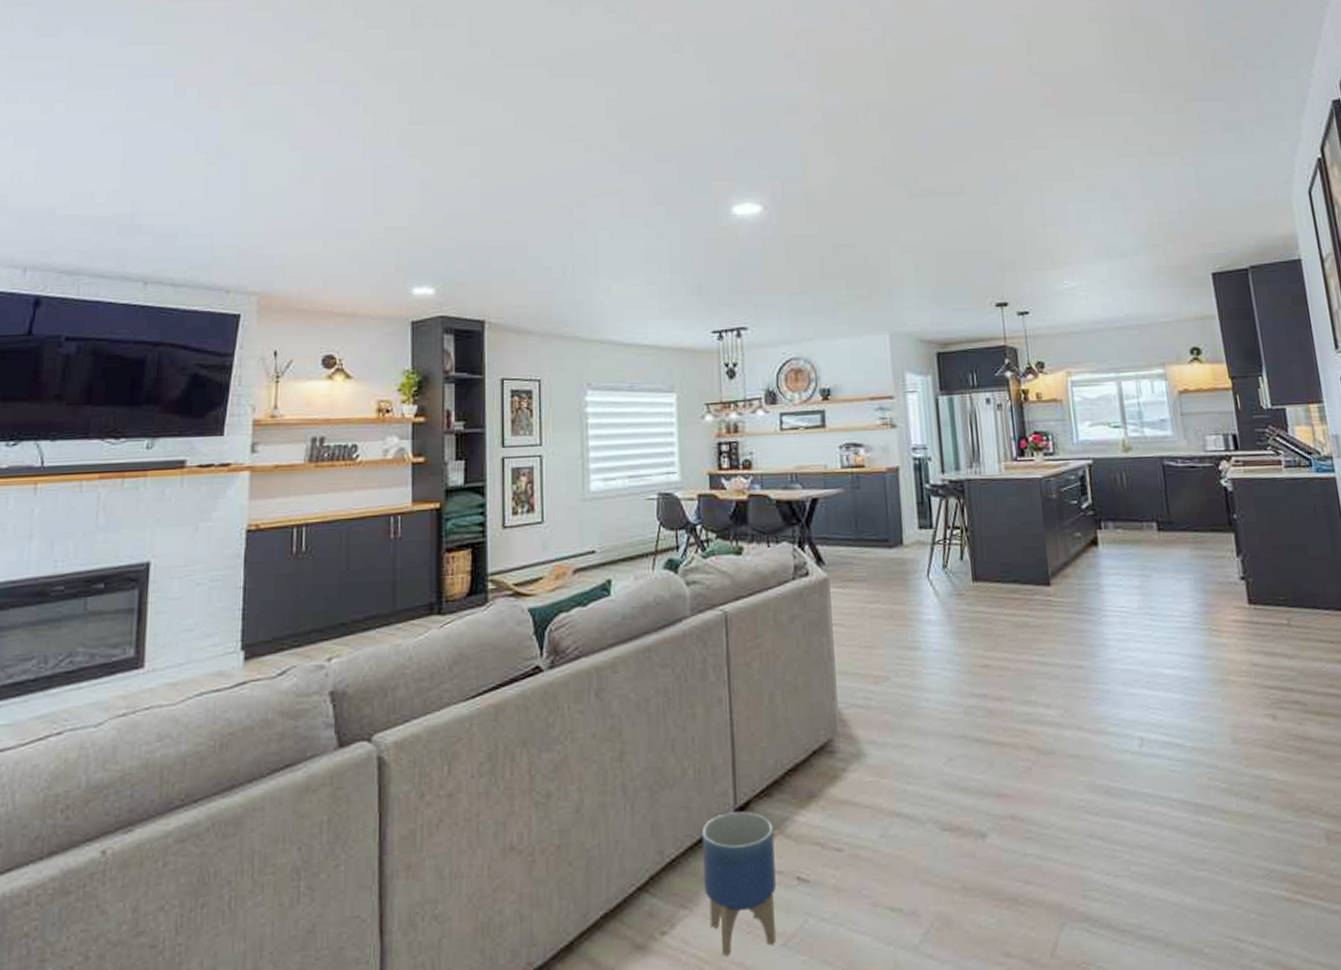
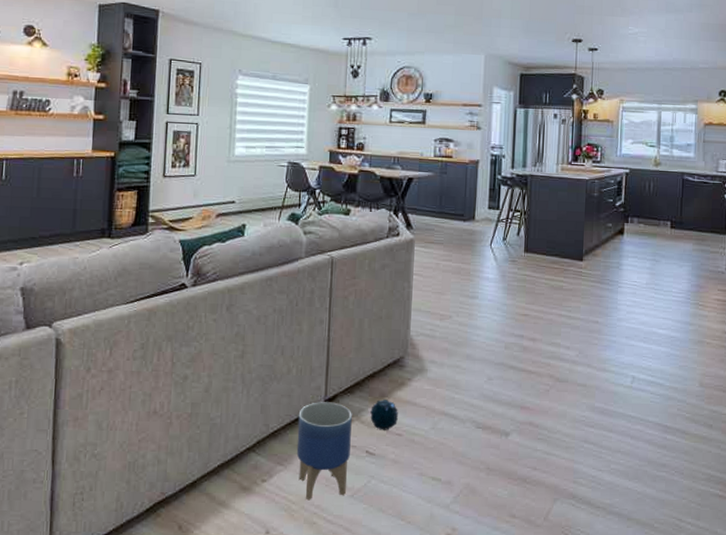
ball: none [797,800,835,846] -> present [370,398,398,430]

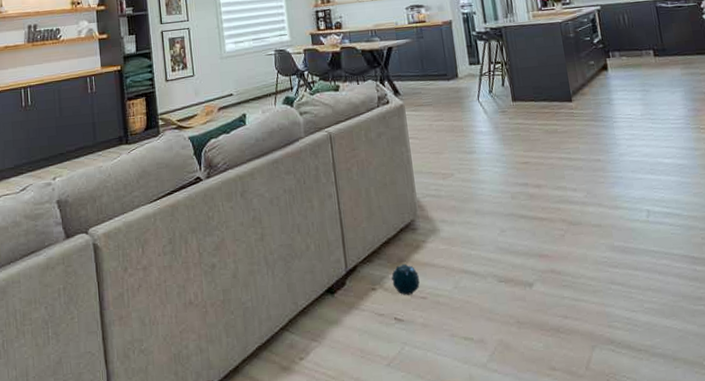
planter: present [296,402,352,501] -> none [323,273,383,374]

